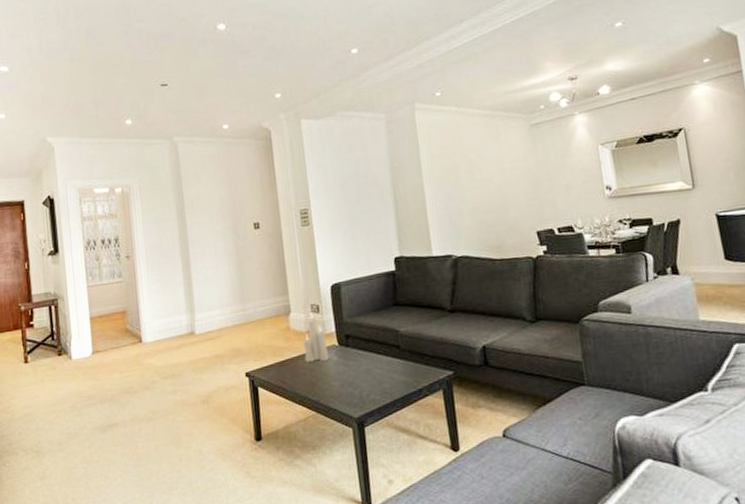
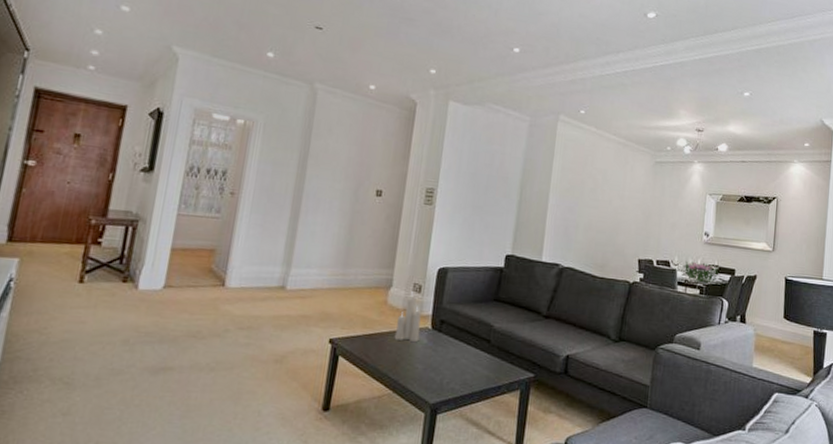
flower arrangement: none [590,219,634,242] -> present [684,260,720,285]

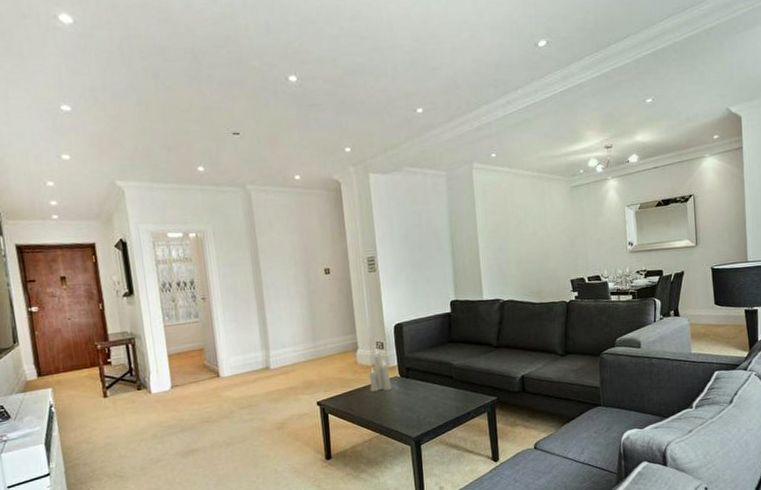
flower arrangement: present [684,260,720,285] -> none [614,270,648,290]

